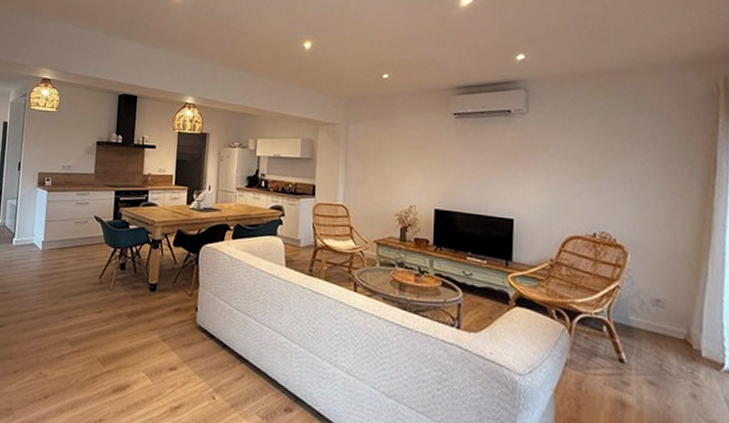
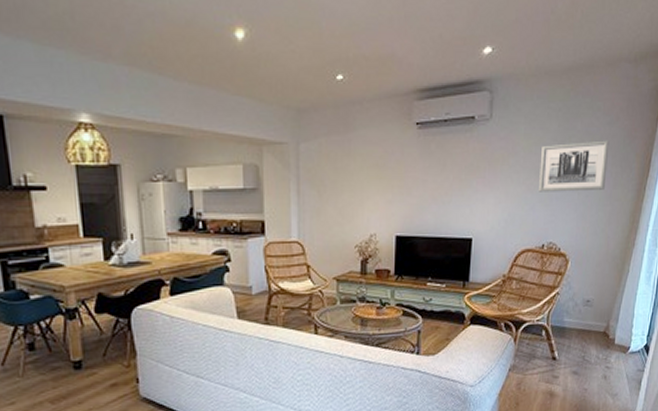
wall art: none [583,137,663,185] -> present [539,140,610,192]

